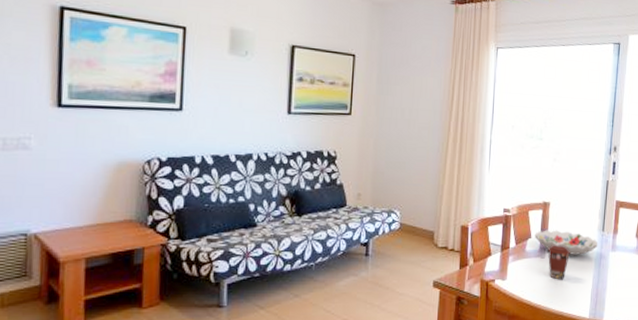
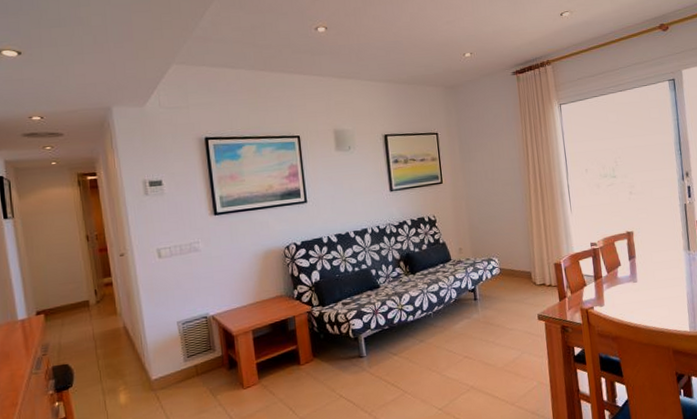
decorative bowl: present [534,230,598,255] -> none [623,255,687,276]
coffee cup: present [547,245,571,280] -> none [638,268,661,300]

